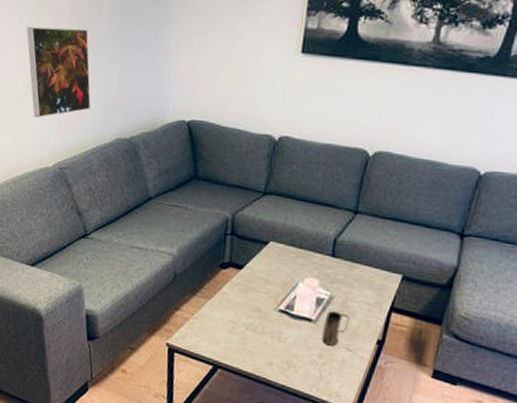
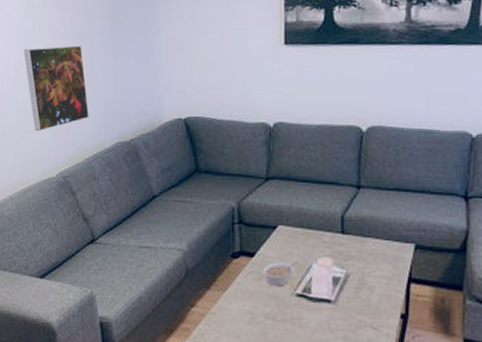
legume: none [248,276,285,301] -> present [262,261,298,287]
mug: present [322,311,350,346] -> none [344,289,369,326]

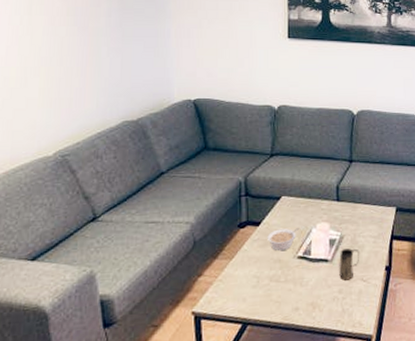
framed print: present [23,45,90,132] -> none [18,24,94,110]
mug: none [344,289,369,326] -> present [339,248,360,280]

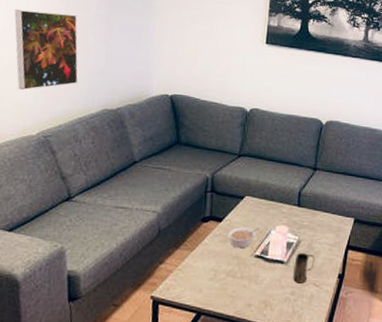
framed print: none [18,24,94,110] -> present [14,9,78,91]

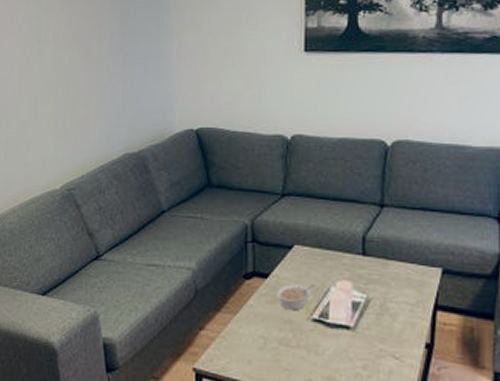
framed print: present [14,9,78,91] -> none [28,50,97,141]
mug: present [293,253,315,283] -> none [364,315,392,355]

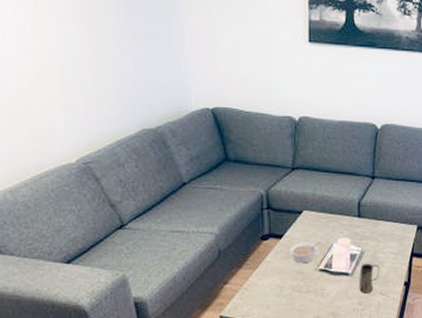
mug: none [364,315,392,355] -> present [359,264,380,293]

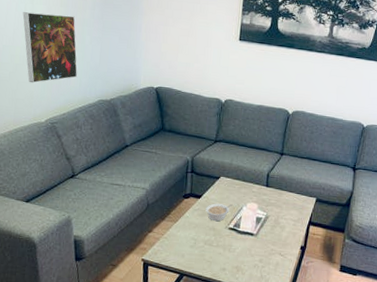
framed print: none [25,21,110,115] -> present [22,11,78,83]
mug: present [359,264,380,293] -> none [261,227,281,253]

